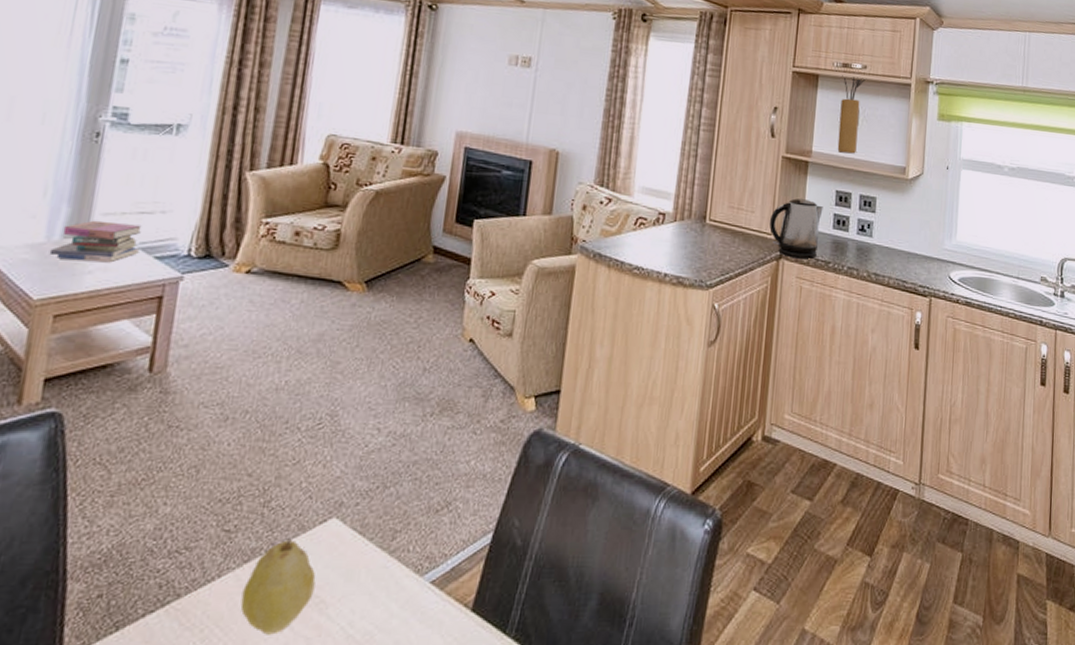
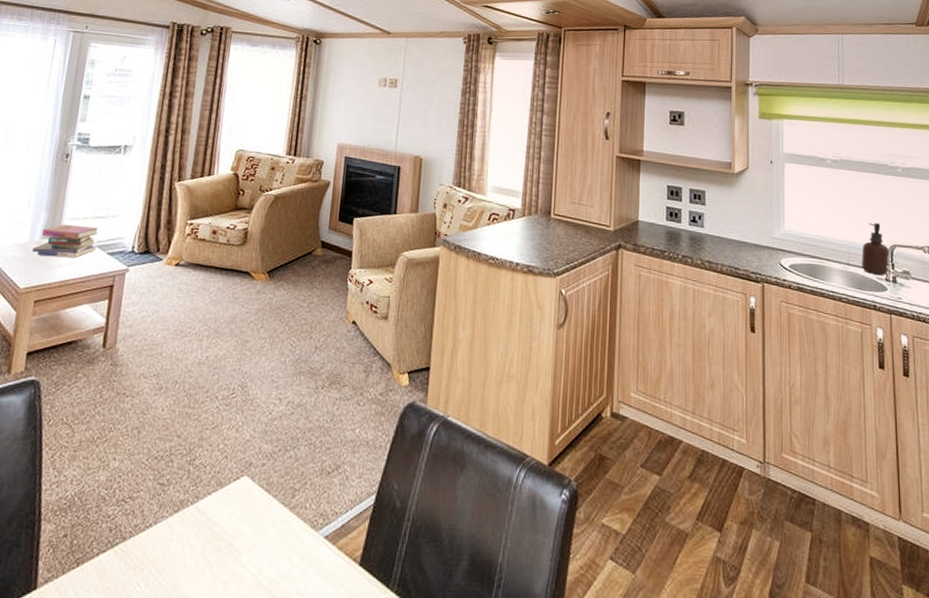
fruit: present [240,538,316,635] -> none [172,493,231,577]
kettle: present [769,198,823,260] -> none [607,194,656,249]
vase: present [837,75,867,154] -> none [666,82,690,152]
soap dispenser: none [1031,235,1059,289] -> present [862,223,889,275]

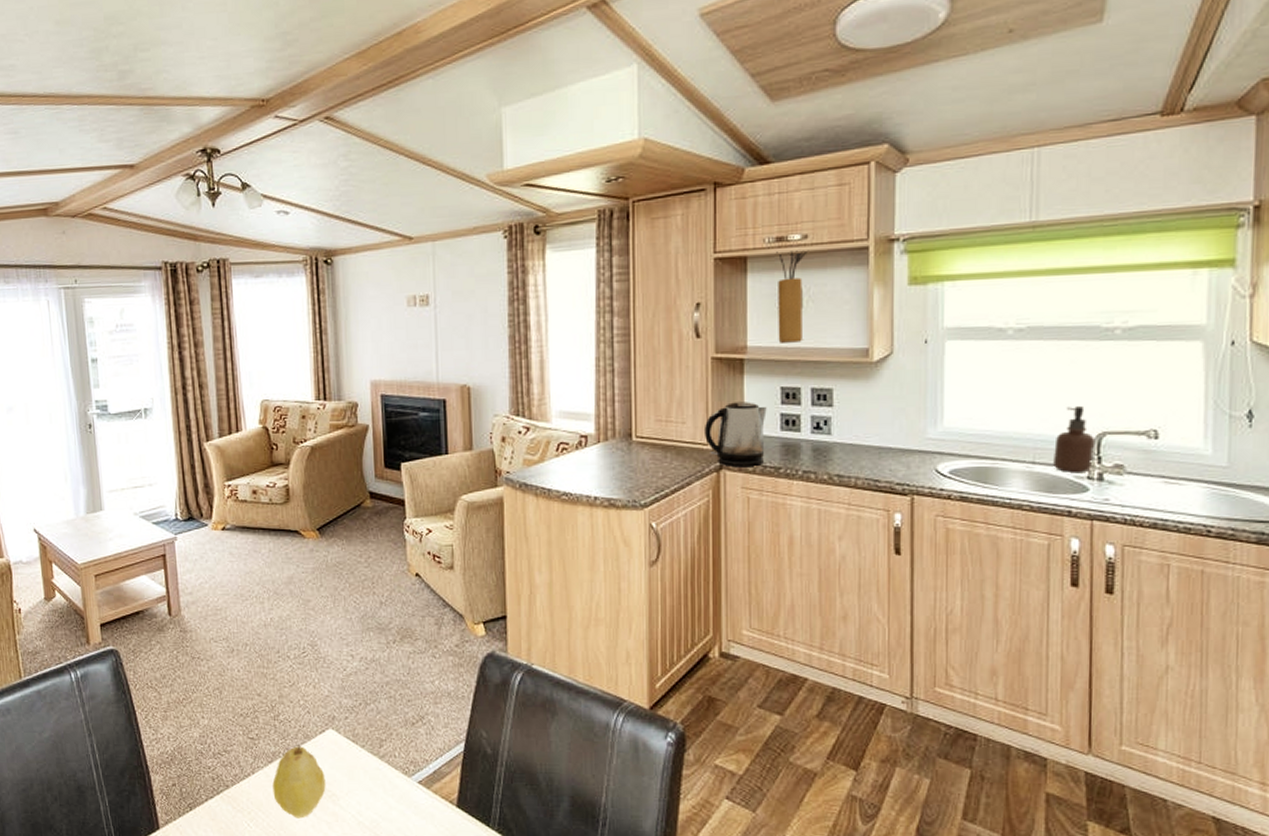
books: present [32,224,98,258] -> none [80,497,141,531]
fruit: none [172,493,231,577] -> present [272,745,326,819]
kettle: none [607,194,656,249] -> present [703,402,767,468]
vase: none [666,82,690,152] -> present [776,250,809,343]

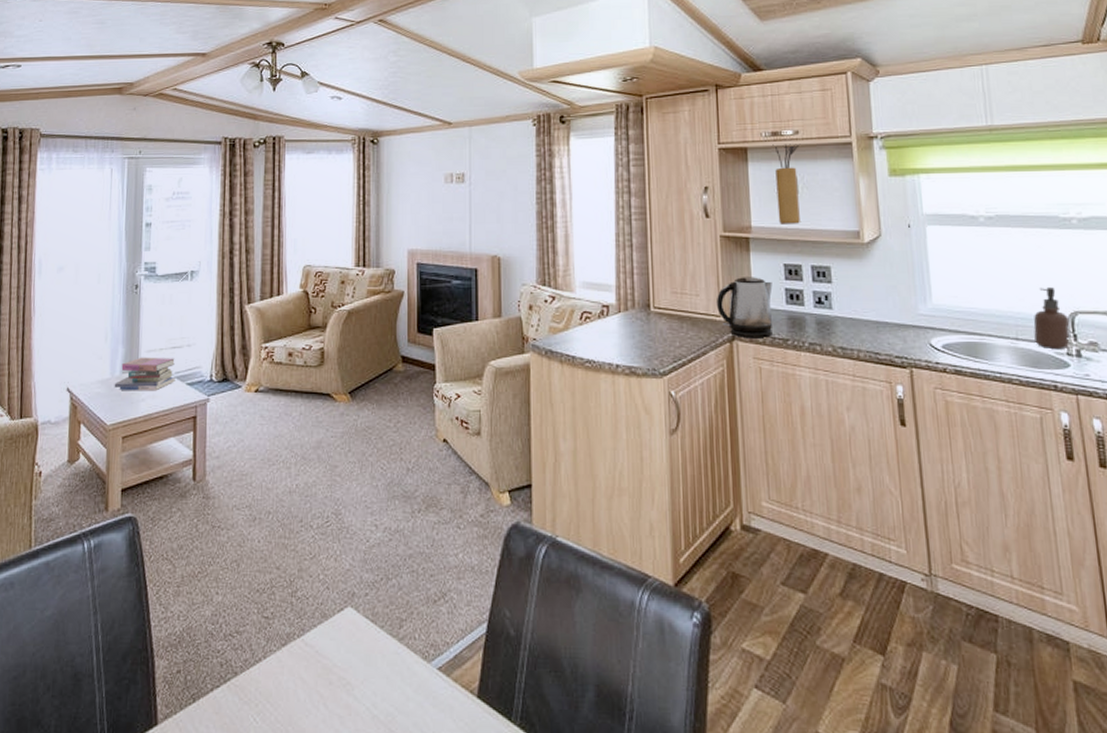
books: none [80,497,141,531] -> present [114,357,175,391]
fruit: present [272,745,326,819] -> none [284,625,341,712]

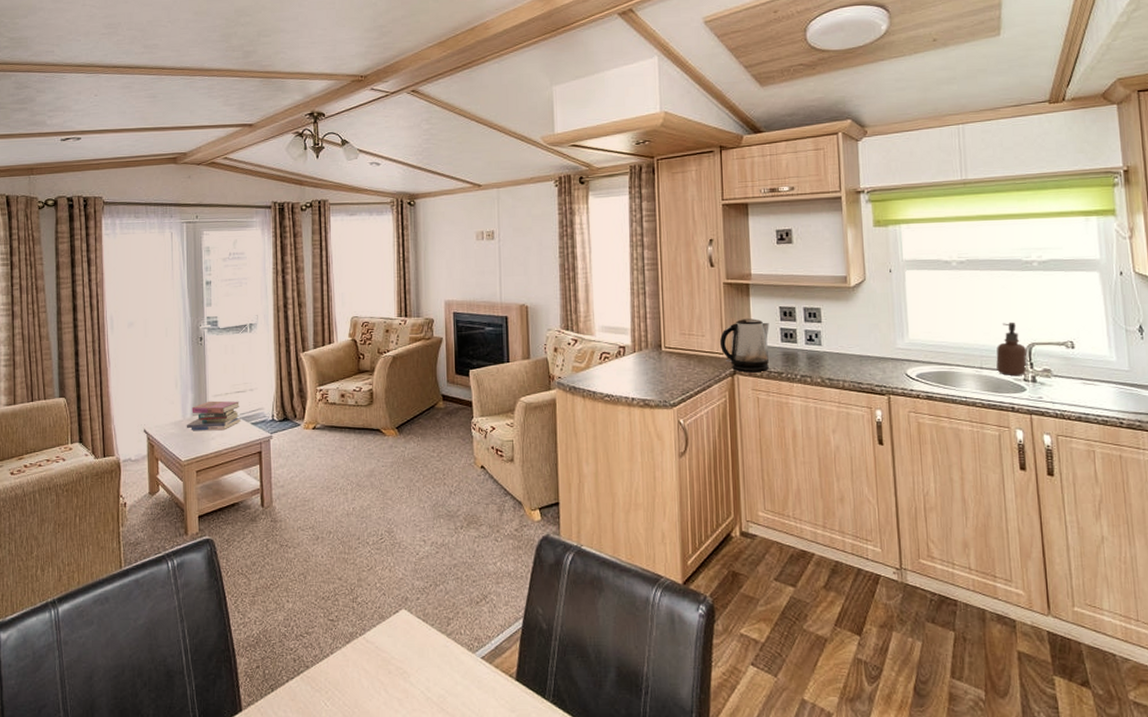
vase: present [772,144,801,224] -> none [770,199,796,271]

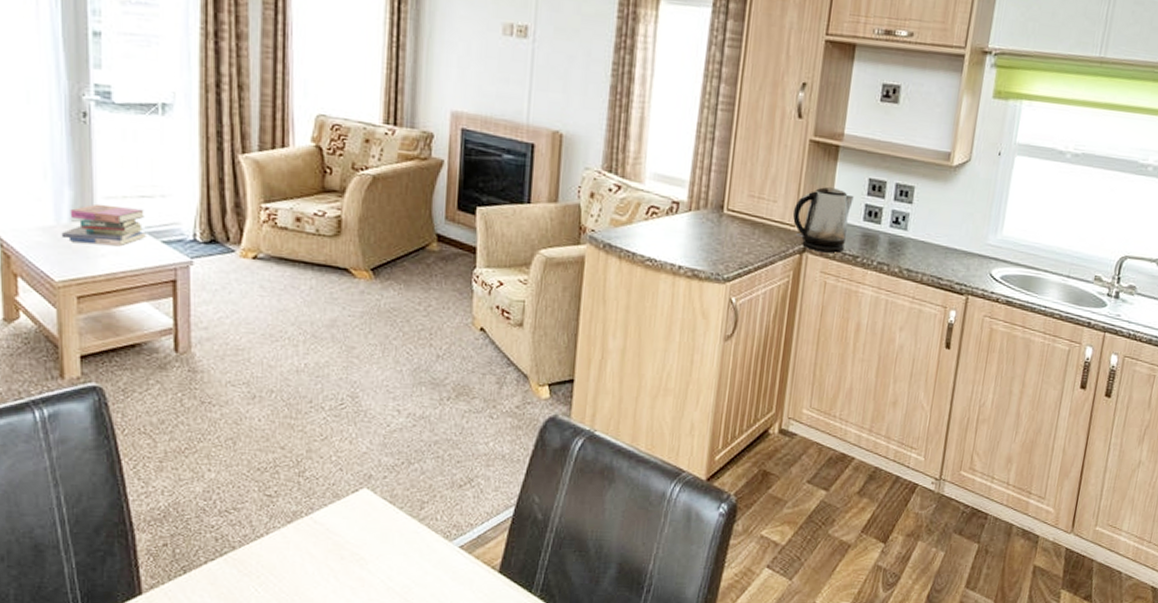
soap dispenser: present [996,323,1027,376] -> none [1083,230,1118,289]

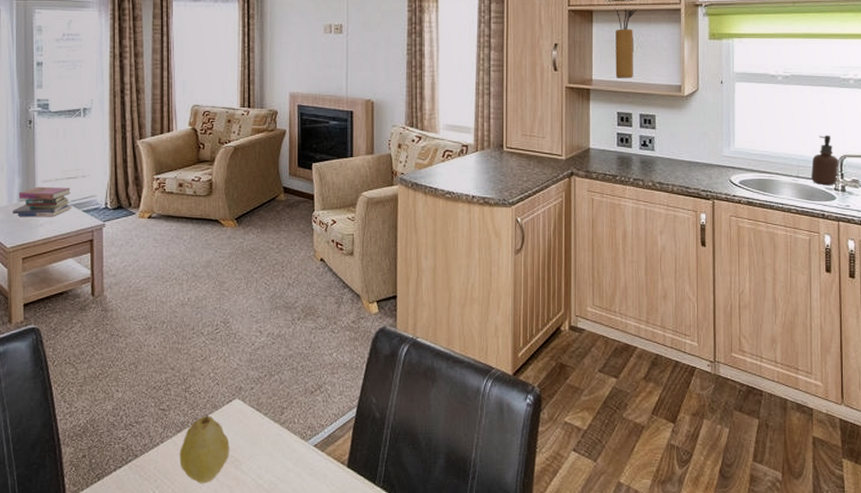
fruit: none [289,504,354,584] -> present [179,414,230,484]
kettle: present [793,187,854,253] -> none [559,123,607,175]
vase: none [873,44,913,138] -> present [614,8,638,78]
soap dispenser: none [1083,230,1118,289] -> present [811,136,838,185]

